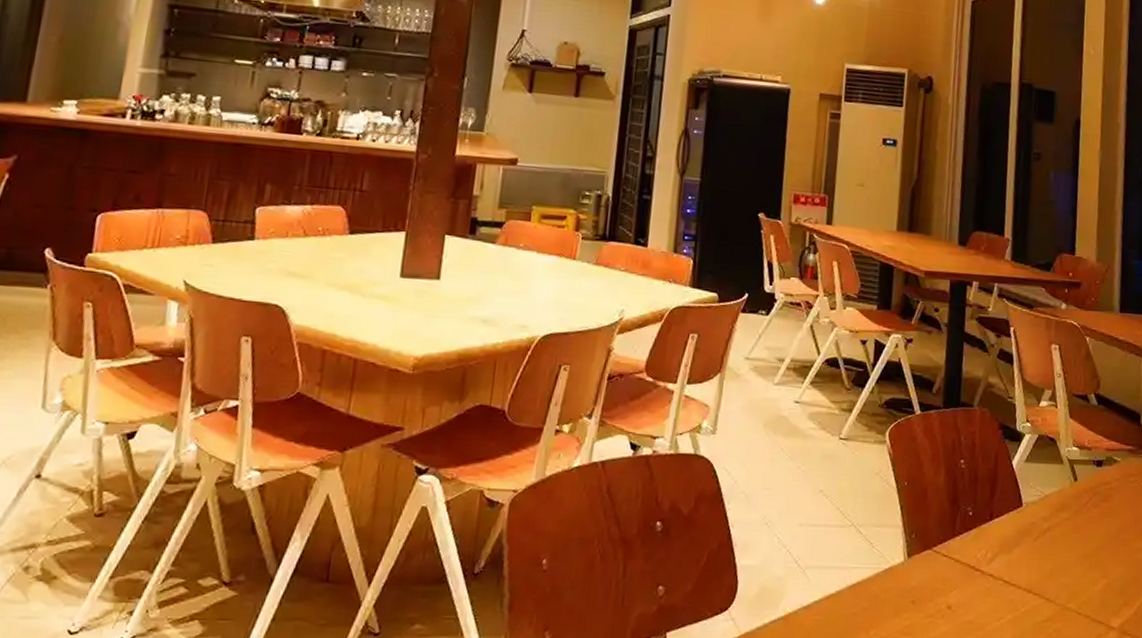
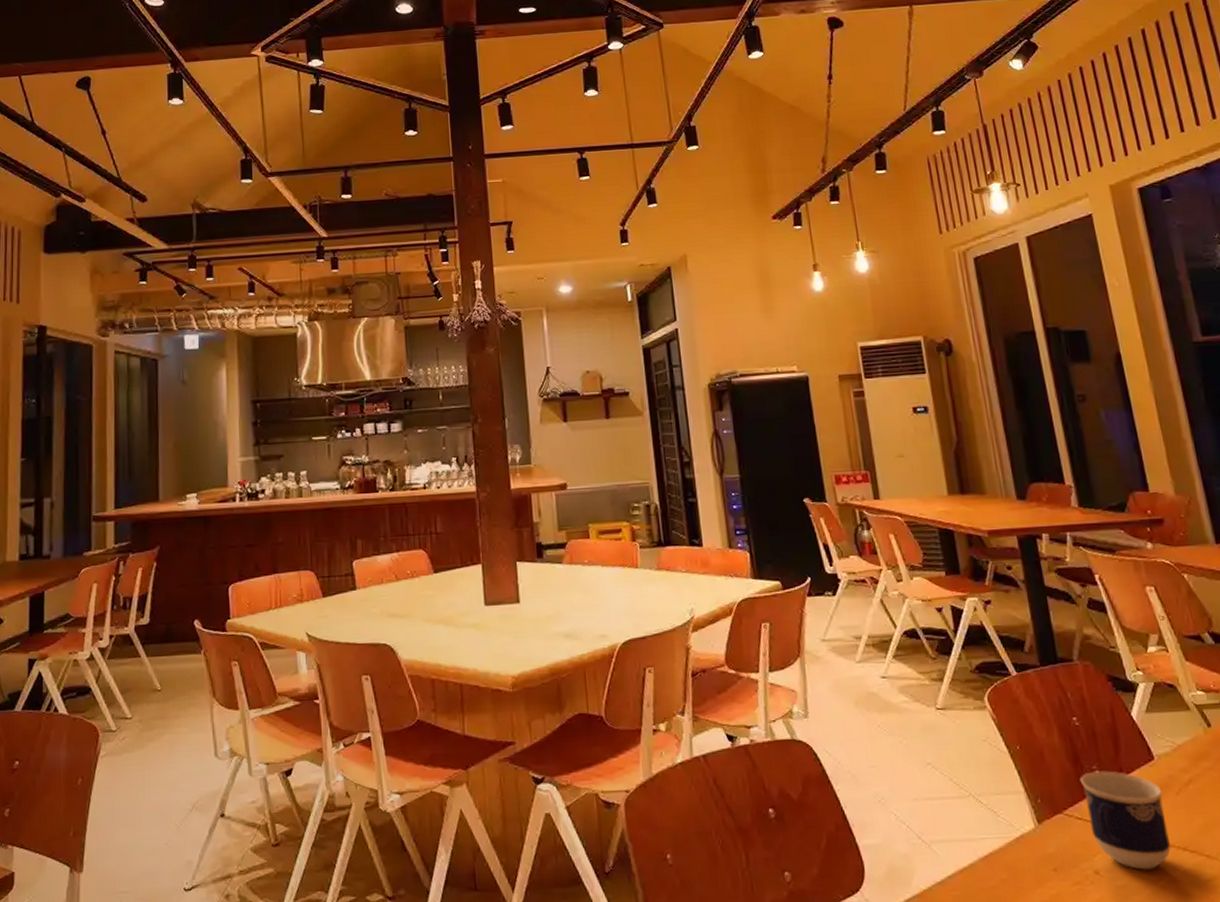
cup: none [953,512,1022,608] -> present [1079,771,1171,870]

